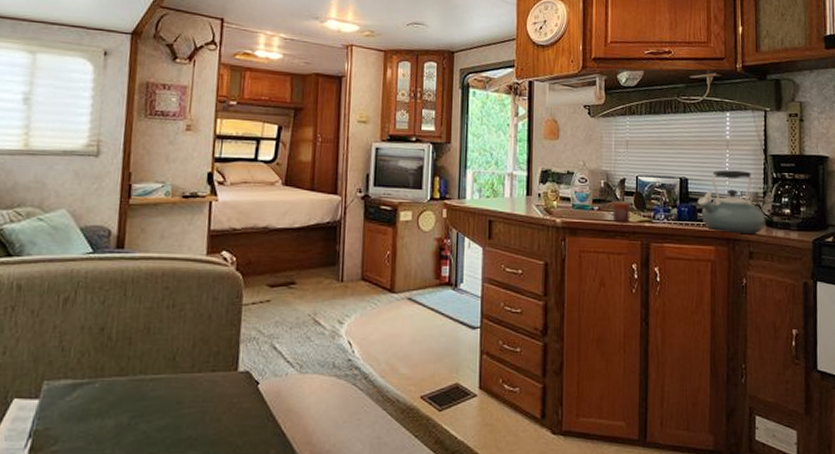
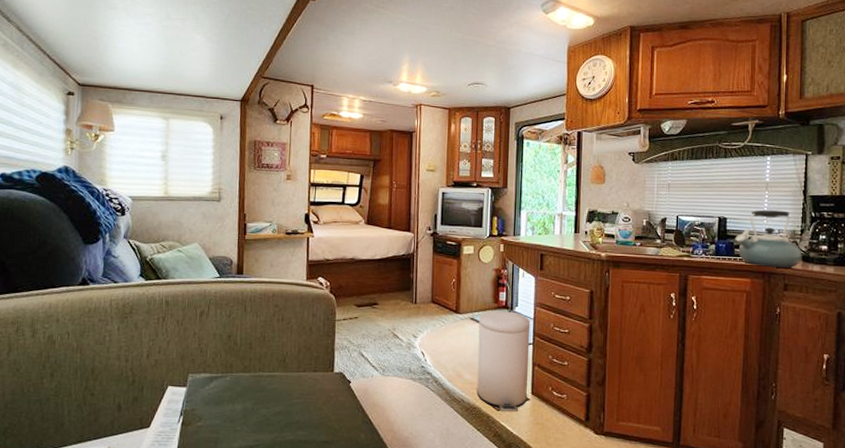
pedal bin: none [414,288,478,413] -> present [476,310,531,413]
mug: present [605,200,631,223] -> none [646,237,671,258]

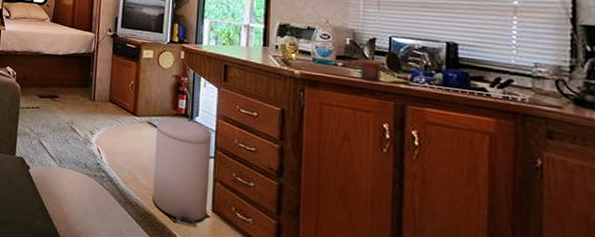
mug: none [646,237,671,258] -> present [351,58,383,83]
kettle: present [735,209,802,269] -> none [470,37,574,112]

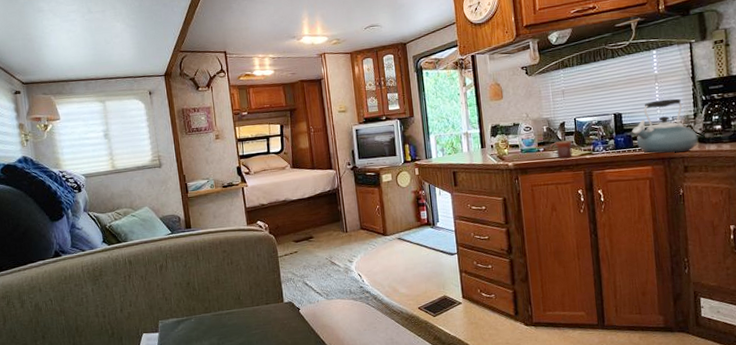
pedal bin: present [152,116,212,228] -> none [405,227,460,318]
kettle: none [470,37,574,112] -> present [632,98,699,154]

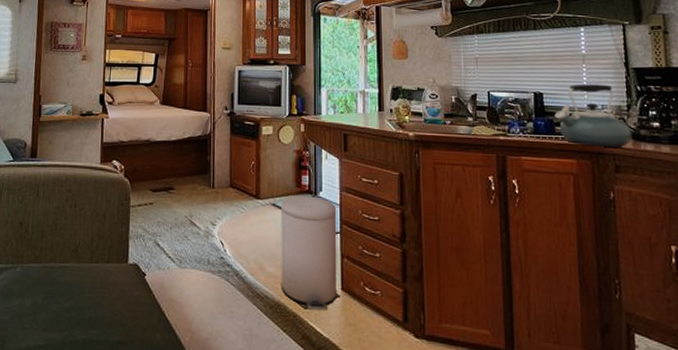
pedal bin: none [405,227,460,318] -> present [281,195,338,311]
mug: present [549,140,573,159] -> none [457,114,484,137]

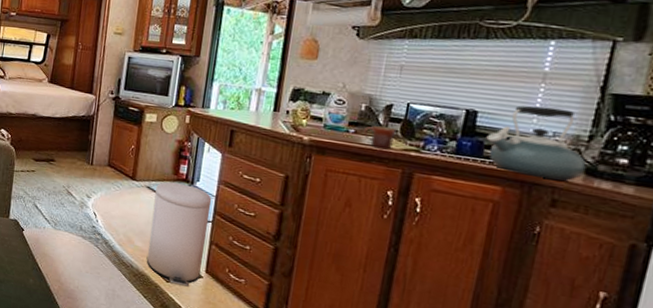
mug: none [457,114,484,137] -> present [362,125,397,150]

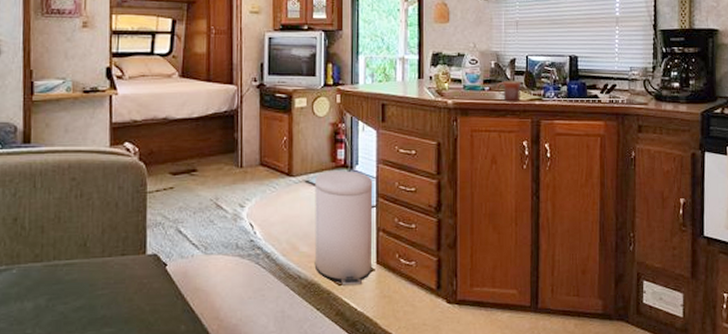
kettle: present [486,105,587,182] -> none [587,46,655,109]

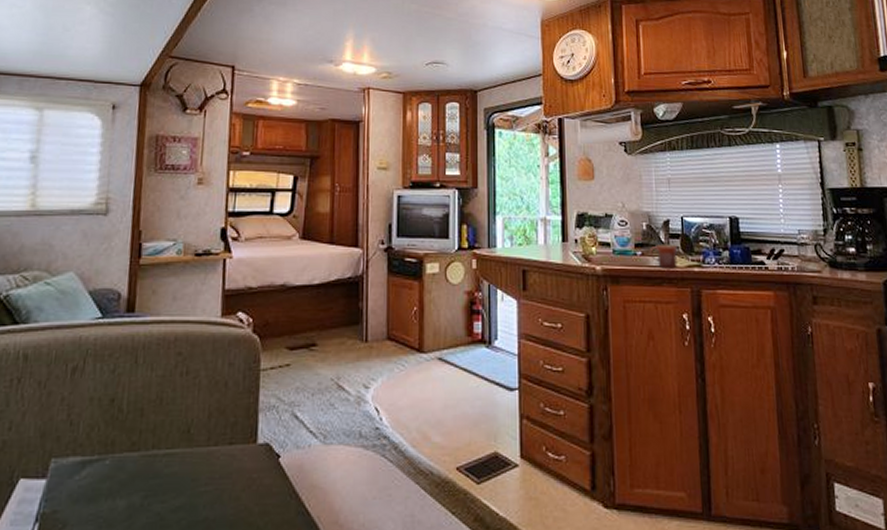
pedal bin: present [314,170,373,287] -> none [449,346,516,486]

